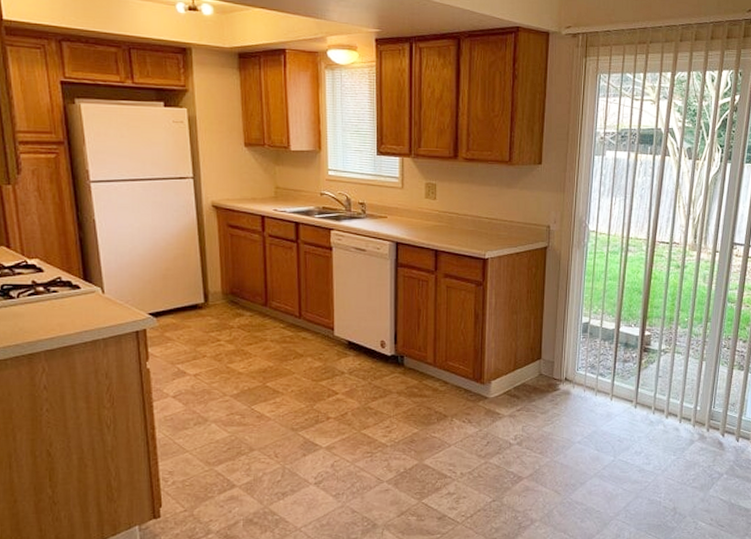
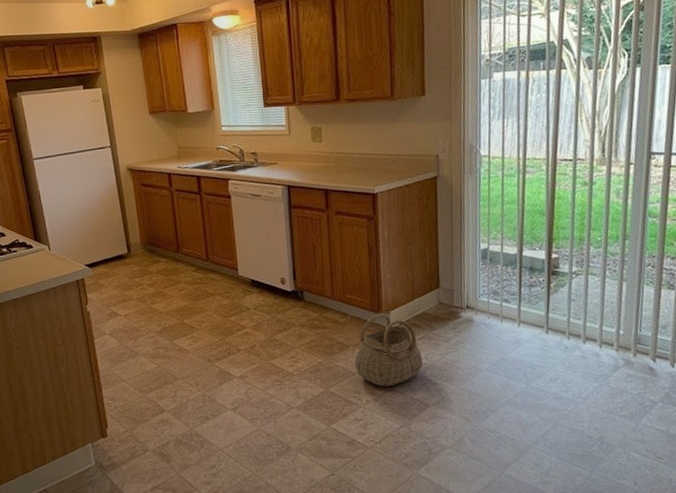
basket: none [452,382,520,459] -> present [354,313,424,387]

